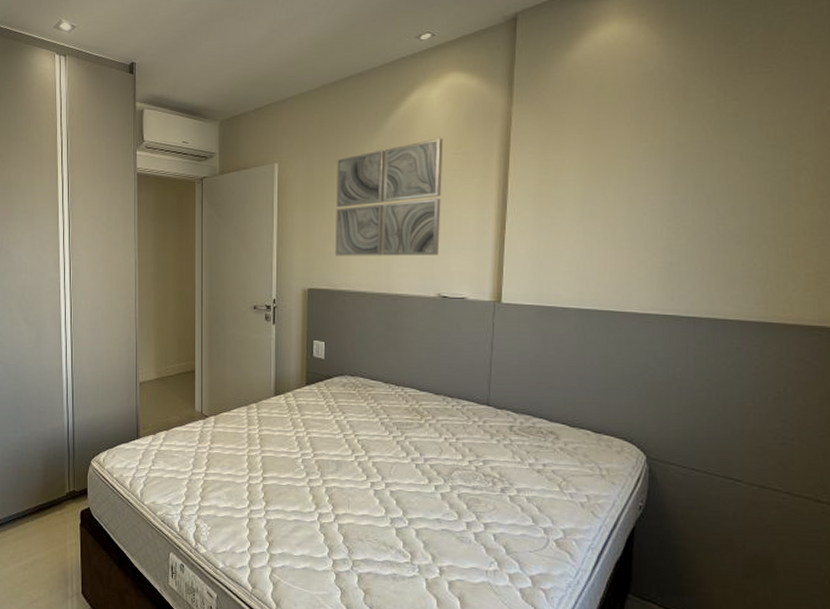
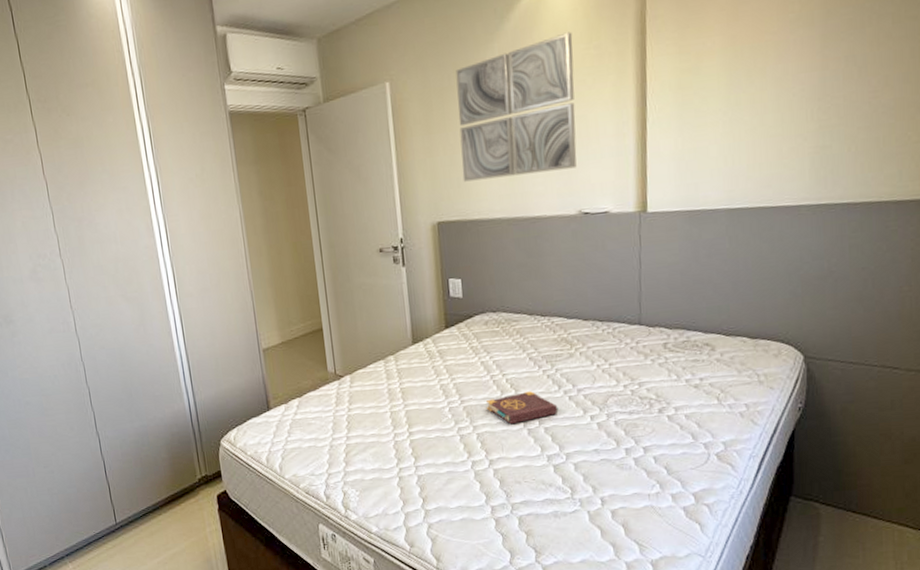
book: none [336,454,406,484] -> present [485,391,560,425]

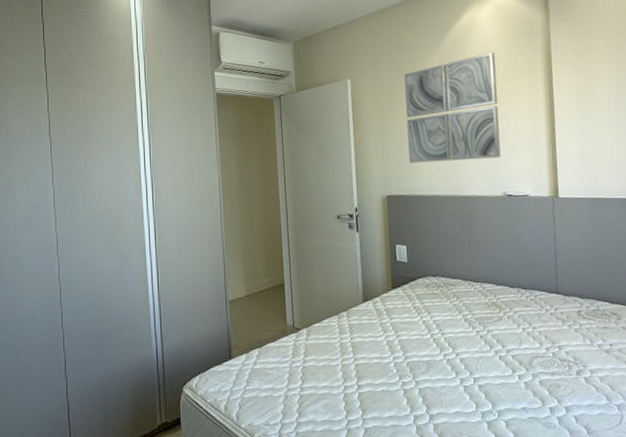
book: present [485,391,560,425] -> none [426,350,492,381]

